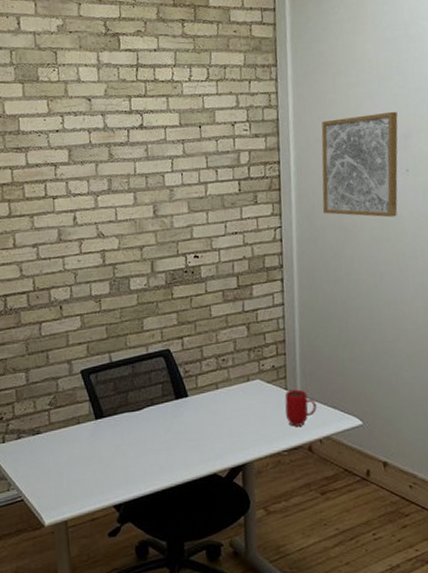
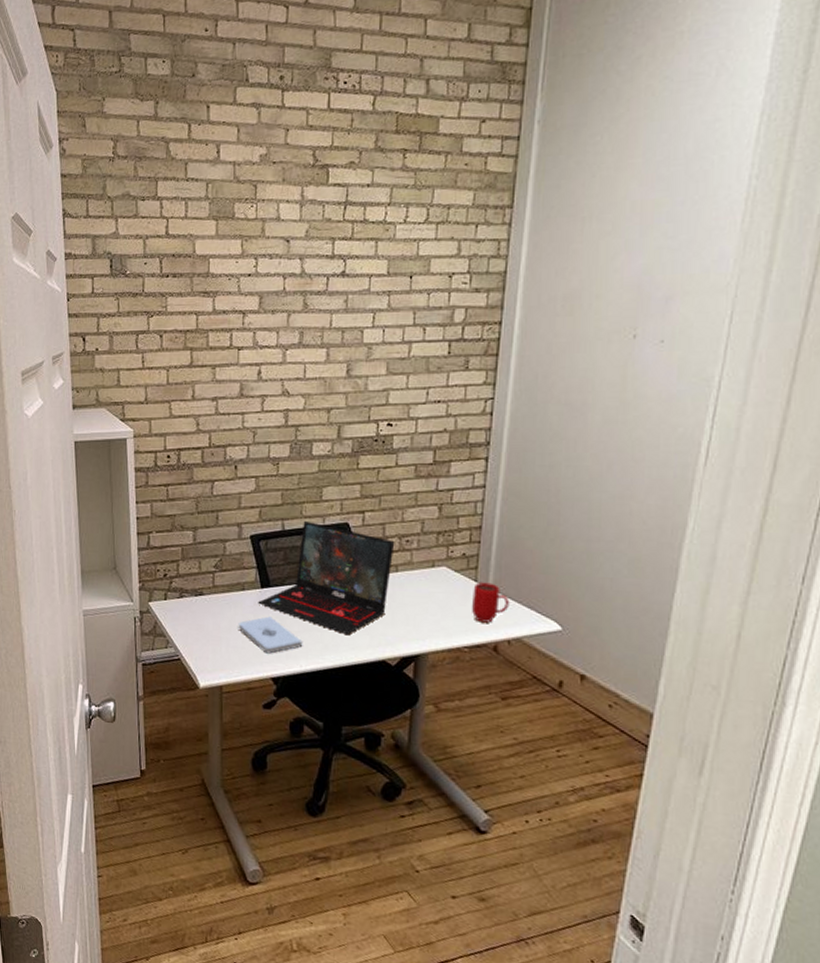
notepad: none [77,446,140,483] -> present [238,616,303,654]
laptop: none [93,351,213,455] -> present [258,520,395,636]
wall art: present [321,111,398,218] -> none [546,267,659,396]

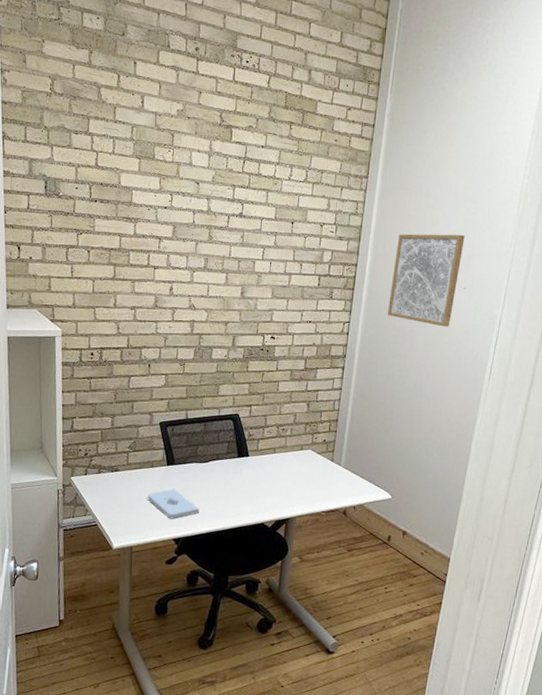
laptop: present [258,520,395,636] -> none [164,411,274,504]
mug: present [471,582,510,623] -> none [328,462,356,493]
wall art: none [546,267,659,396] -> present [387,233,465,327]

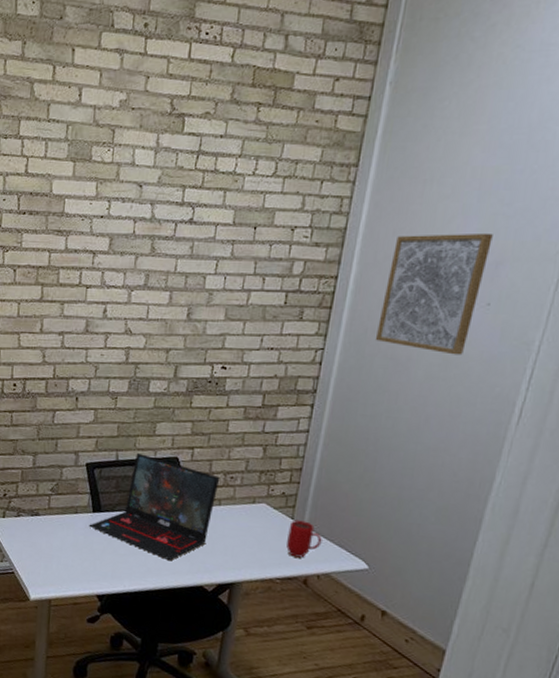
notepad: present [147,489,200,519] -> none [69,538,128,573]
laptop: none [164,411,274,504] -> present [89,452,220,561]
mug: none [328,462,356,493] -> present [285,520,322,558]

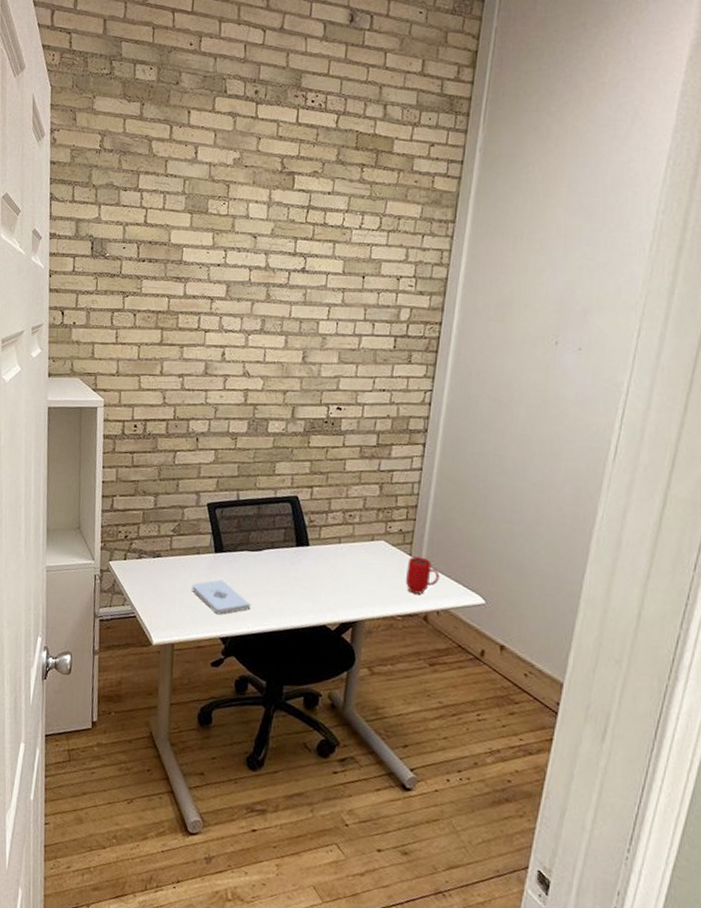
notepad: none [69,538,128,573] -> present [191,579,251,615]
laptop: present [89,452,220,561] -> none [211,492,339,601]
wall art: present [375,232,493,355] -> none [479,284,579,396]

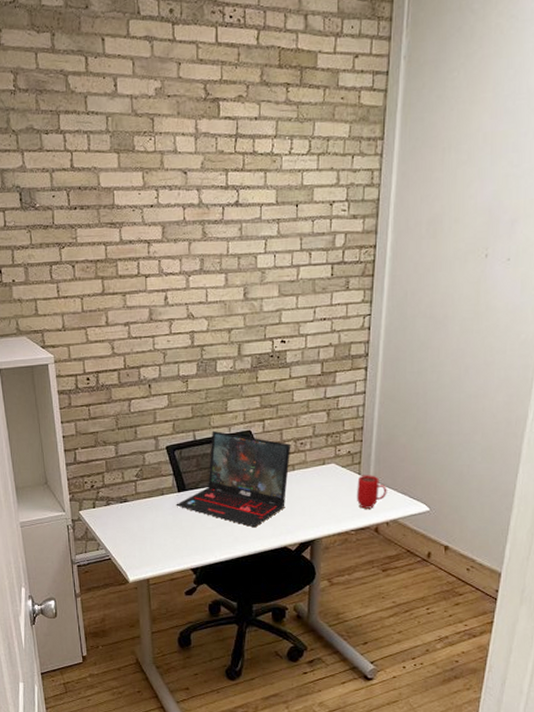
notepad: present [191,579,251,615] -> none [160,516,217,548]
laptop: none [211,492,339,601] -> present [176,430,291,528]

